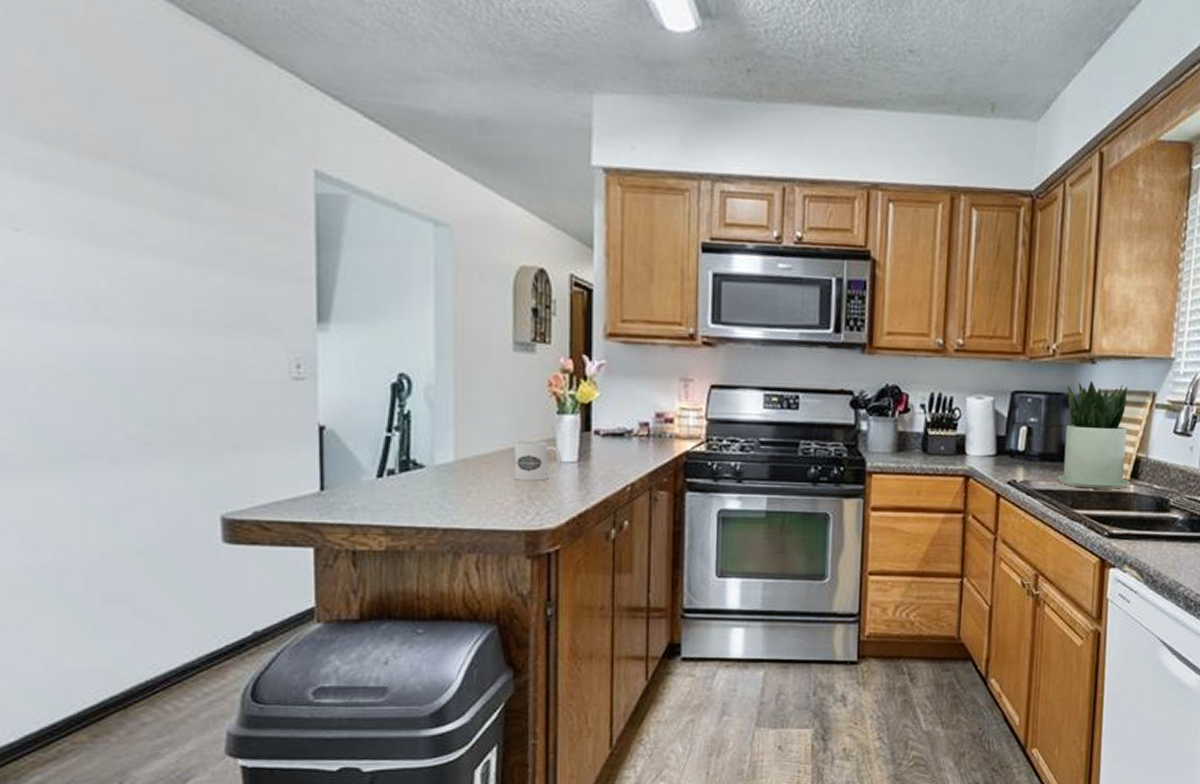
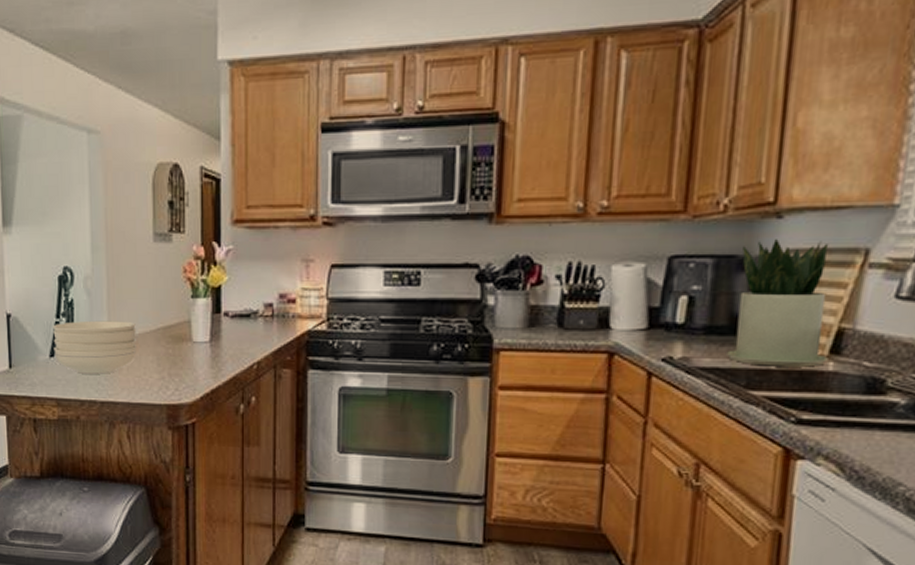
bowl: none [382,436,491,497] -> present [53,320,137,374]
mug: present [514,440,562,481] -> none [156,323,196,360]

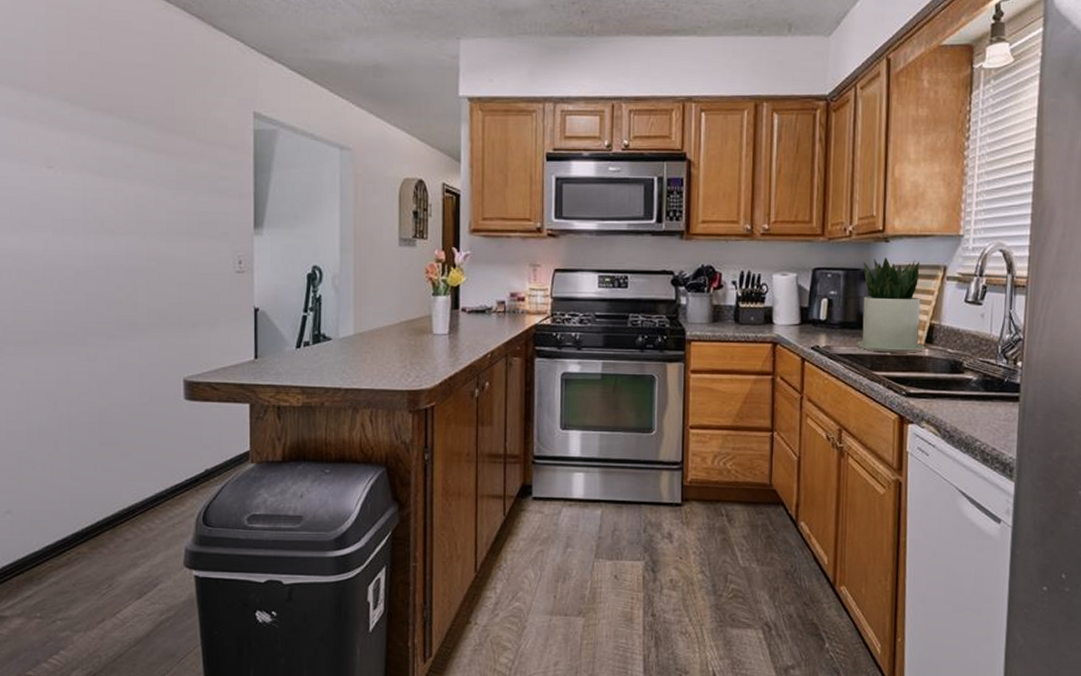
bowl: present [53,320,137,374] -> none [300,314,382,364]

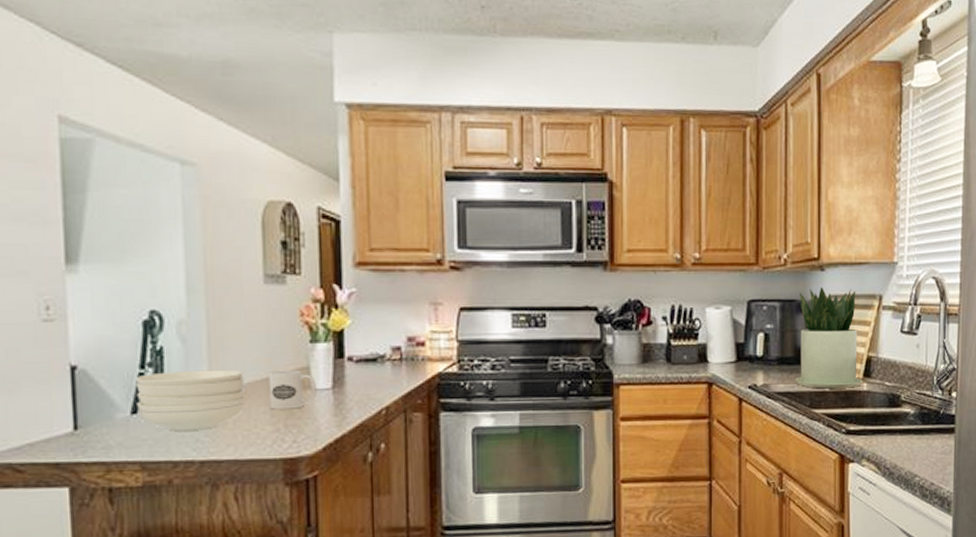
bowl: none [300,314,382,364] -> present [136,369,246,431]
mug: none [399,317,436,350] -> present [268,370,316,410]

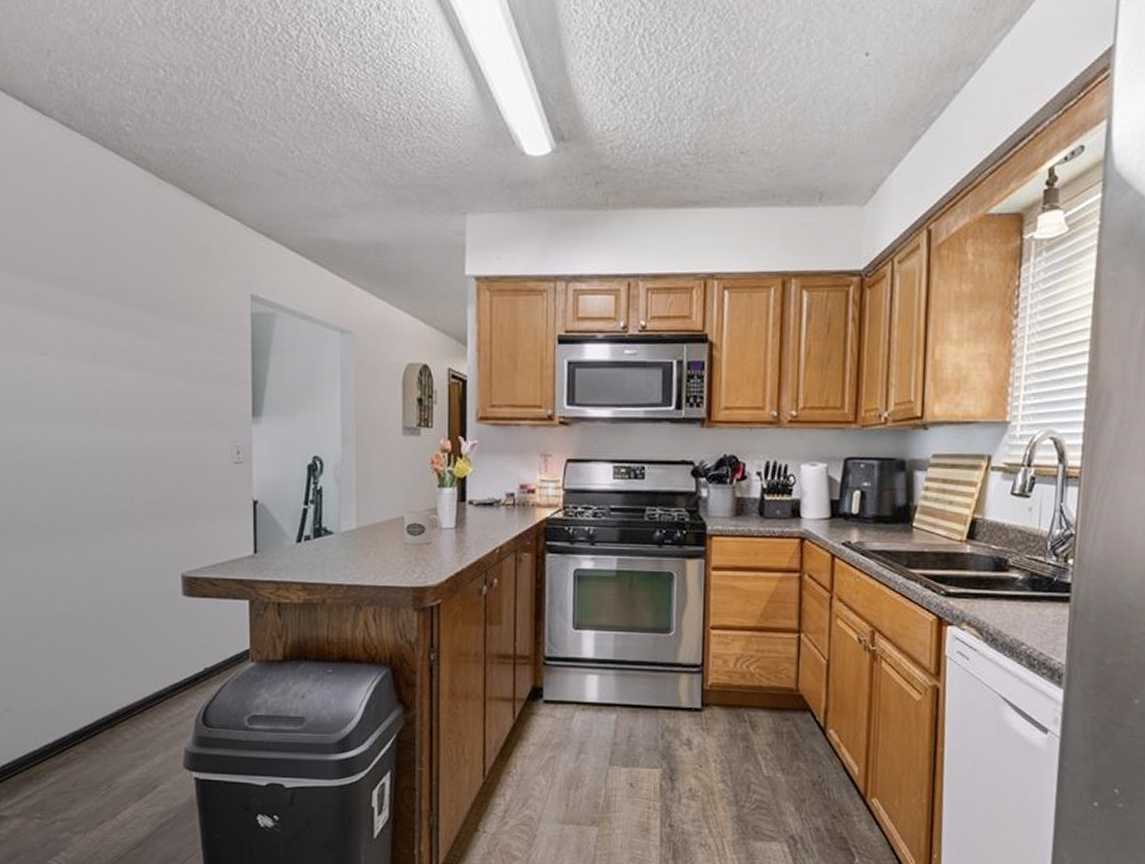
bowl: present [136,369,246,431] -> none [301,507,385,559]
planter: present [794,287,863,389] -> none [890,446,966,550]

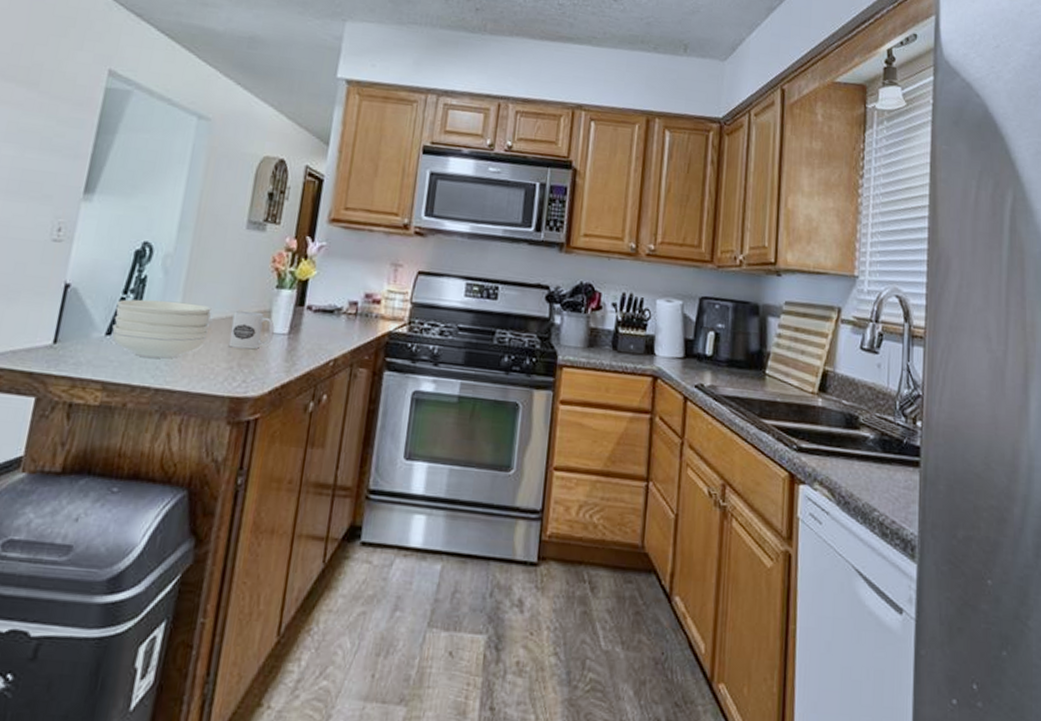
bowl: none [301,507,385,559] -> present [112,299,212,359]

